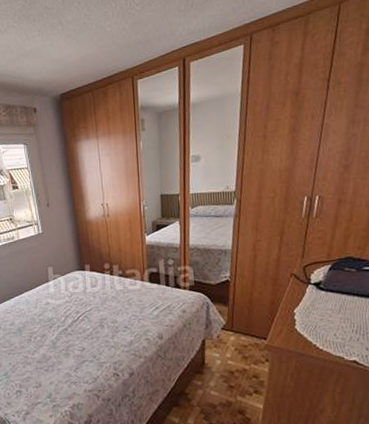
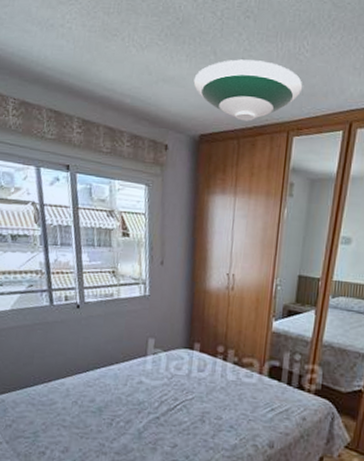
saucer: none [47,21,139,76] -> present [193,59,303,121]

